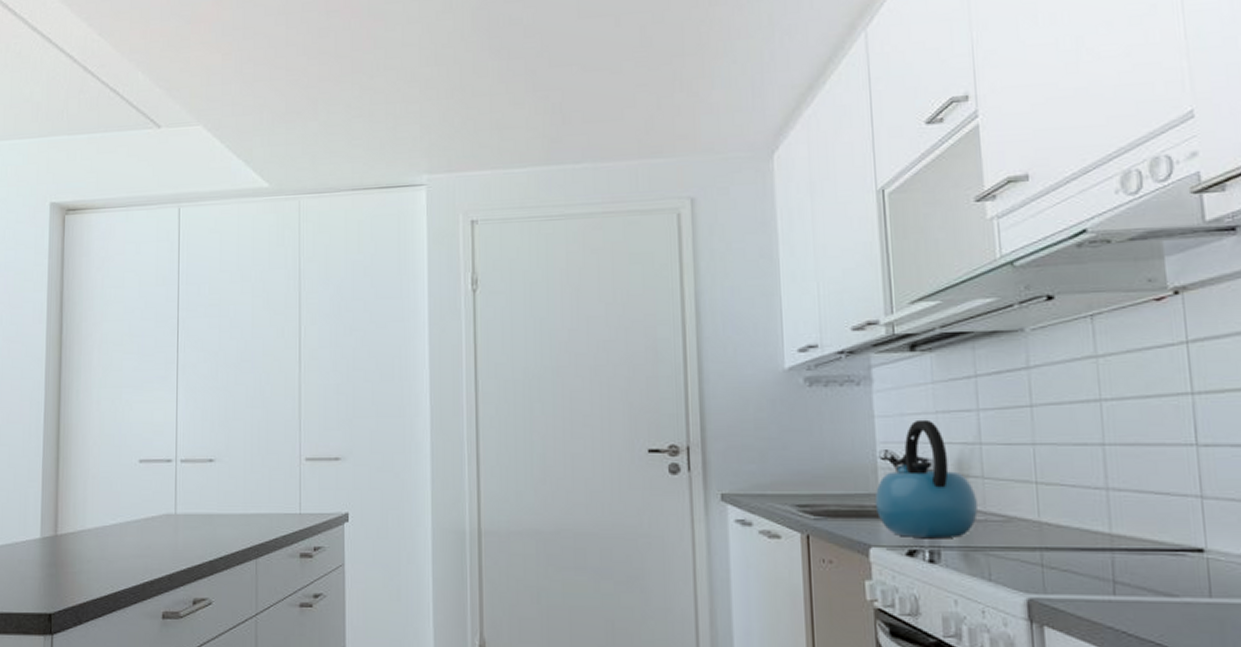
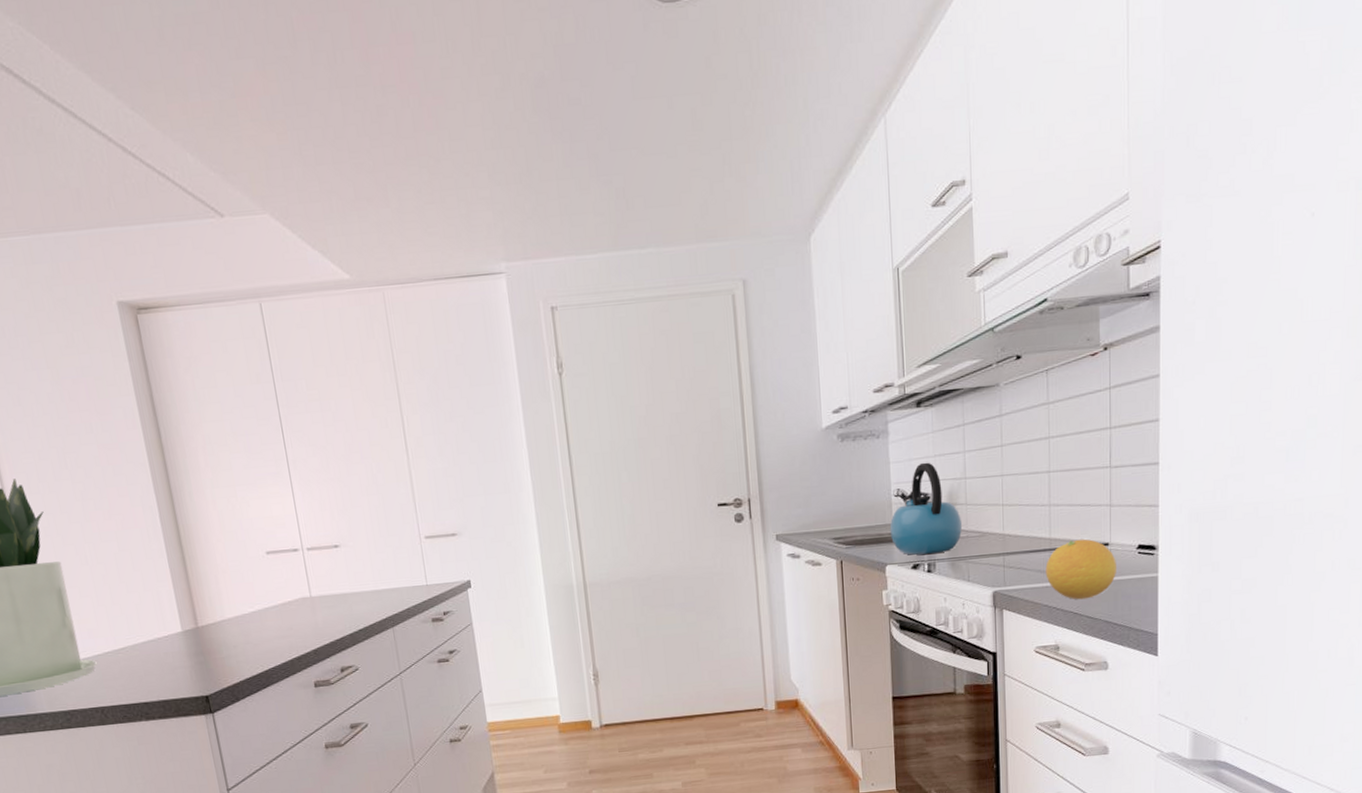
fruit: none [1106,539,1221,626] -> present [1045,539,1117,600]

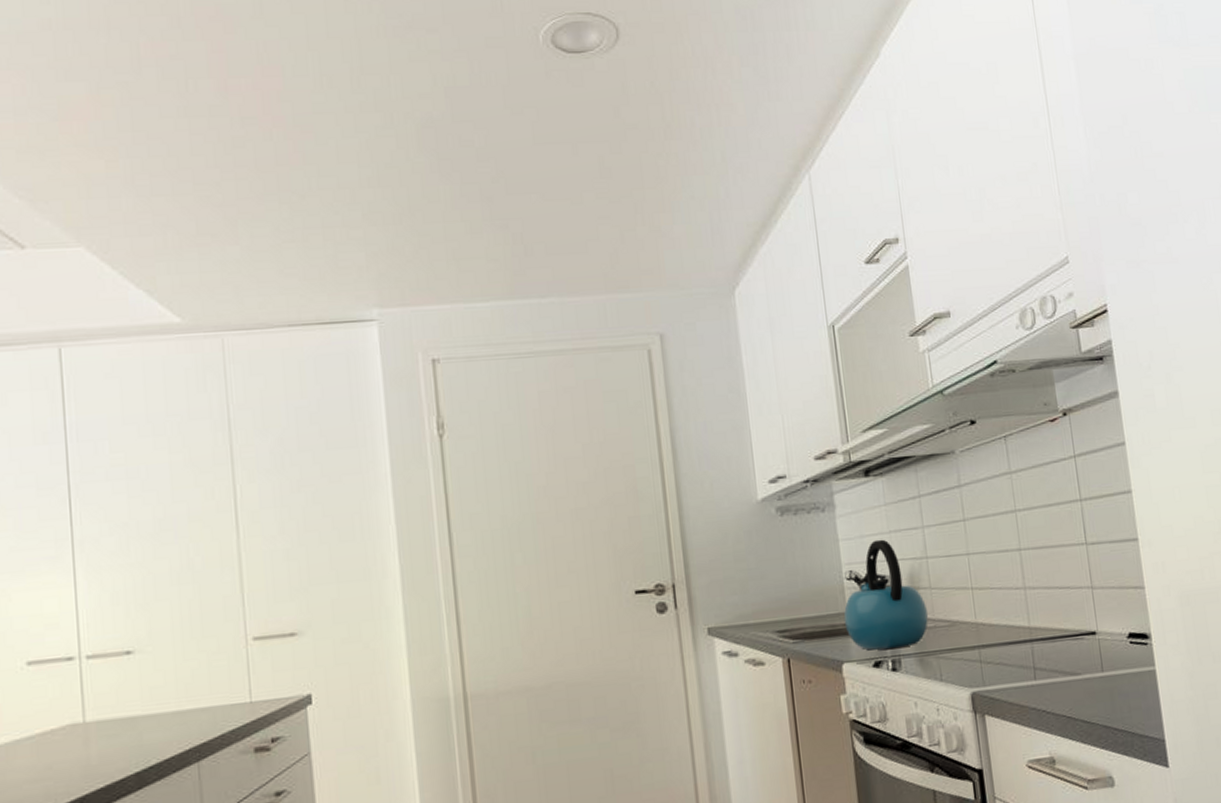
fruit: present [1045,539,1117,600] -> none [1028,627,1110,701]

